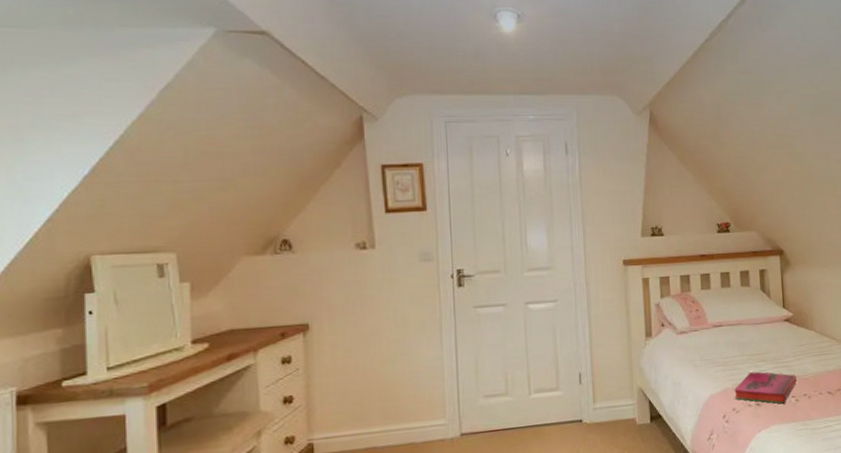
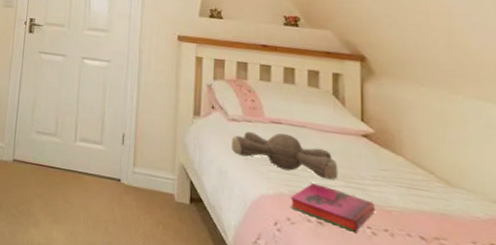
stuffed bear: none [681,334,769,368] -> present [230,131,338,180]

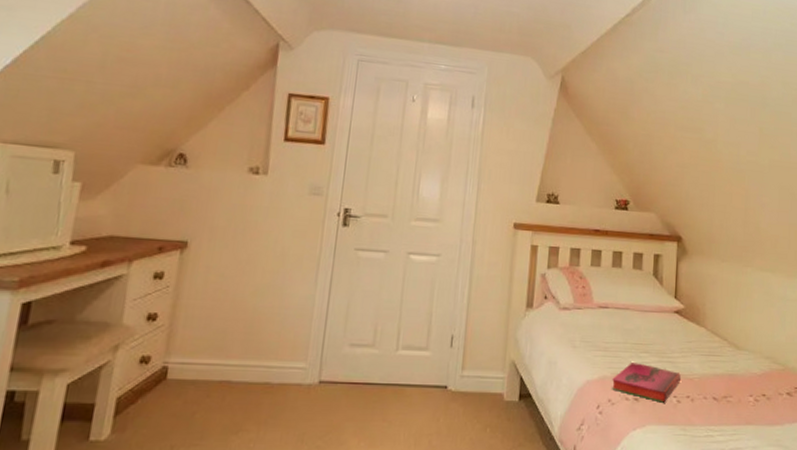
stuffed bear: present [230,131,338,180] -> none [561,317,654,358]

